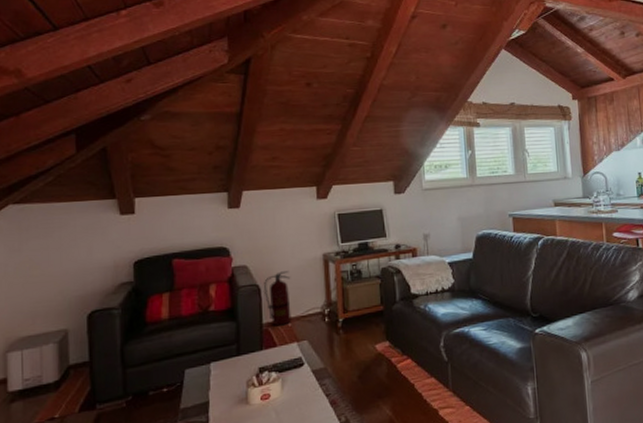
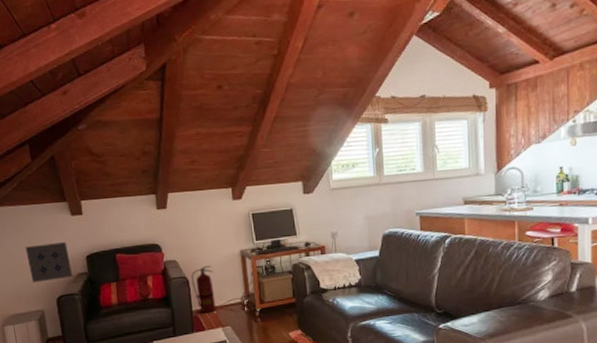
wall art: none [53,245,113,296] -> present [25,241,73,283]

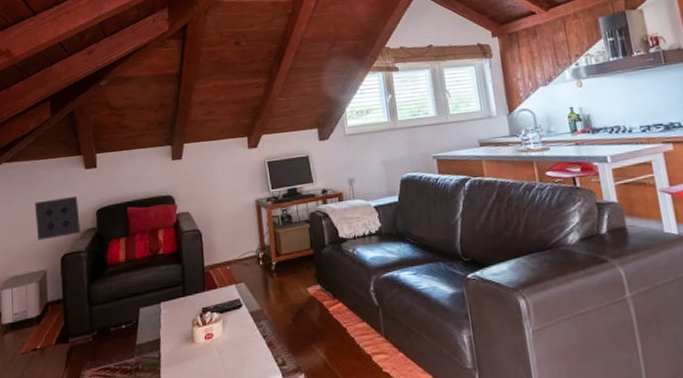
fire extinguisher: present [191,265,216,313] -> none [204,216,230,269]

